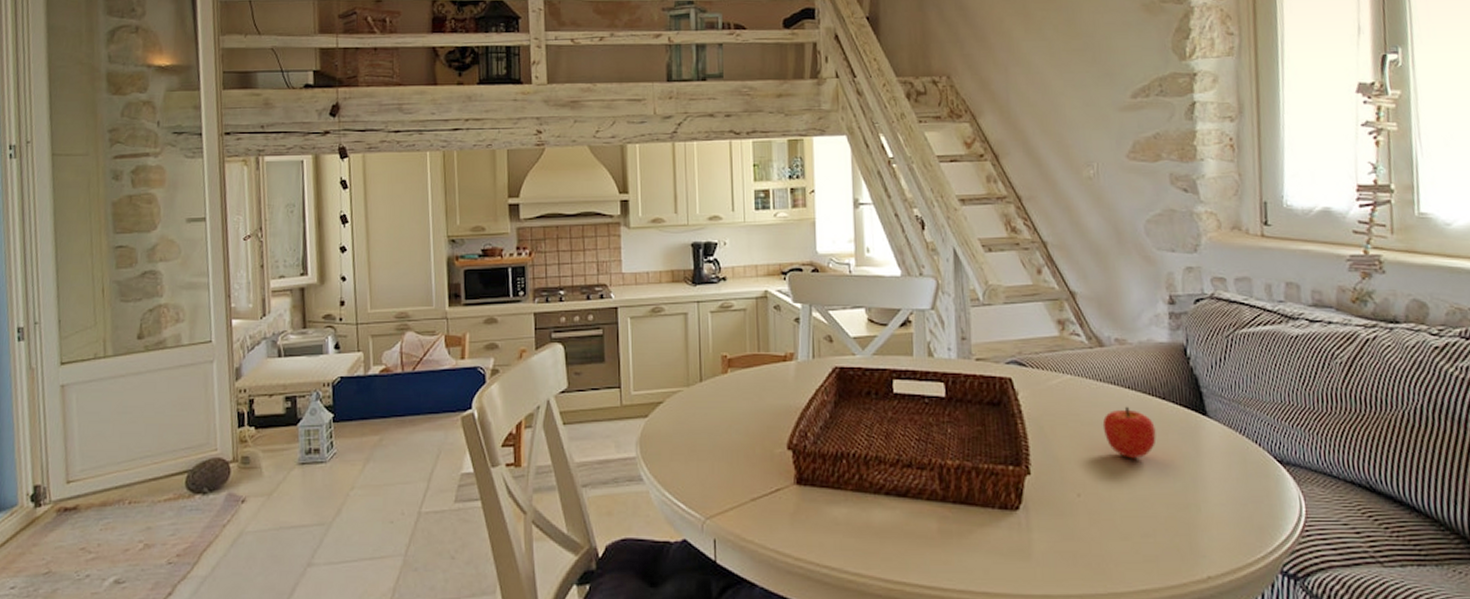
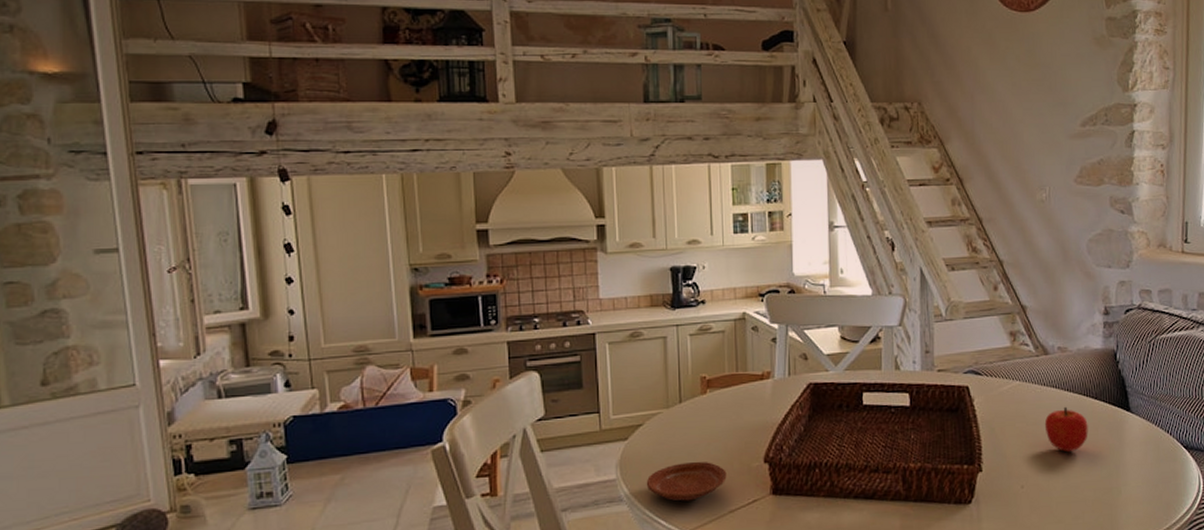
plate: none [666,443,748,485] -> present [646,461,727,501]

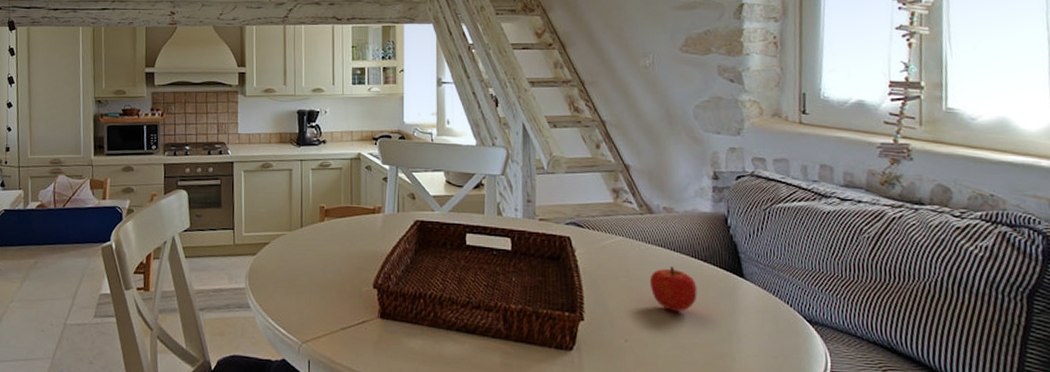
plate: present [646,461,727,501] -> none [270,280,340,315]

